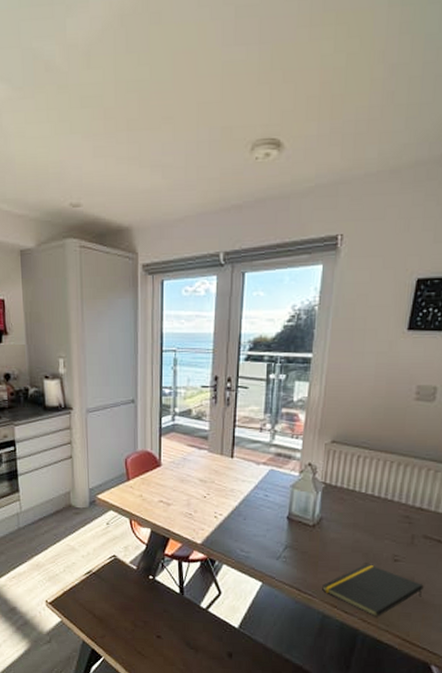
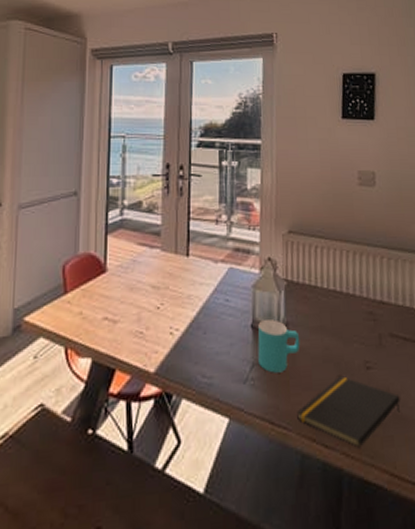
cup: none [291,514,332,555] -> present [257,319,300,373]

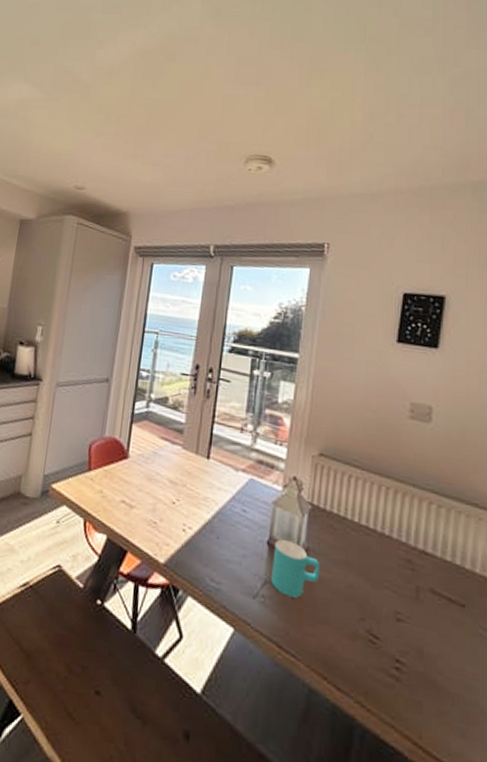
notepad: present [297,376,400,448] -> none [308,620,436,703]

